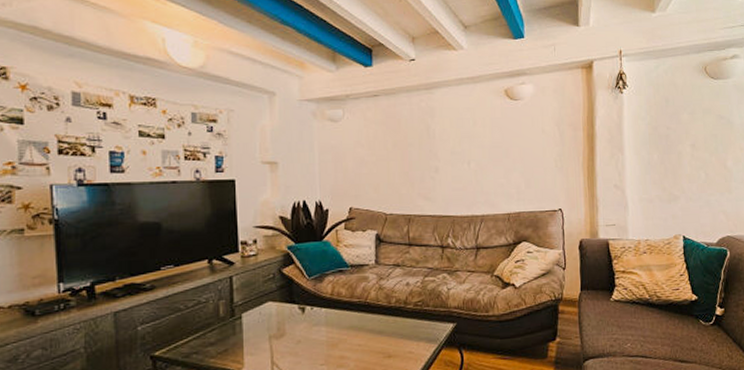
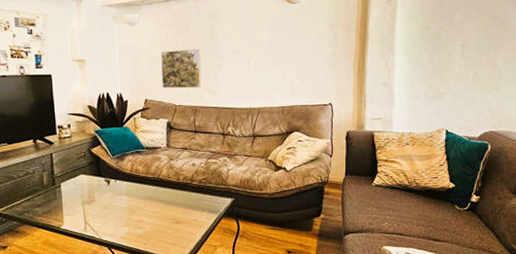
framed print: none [369,149,416,195] -> present [161,48,202,89]

